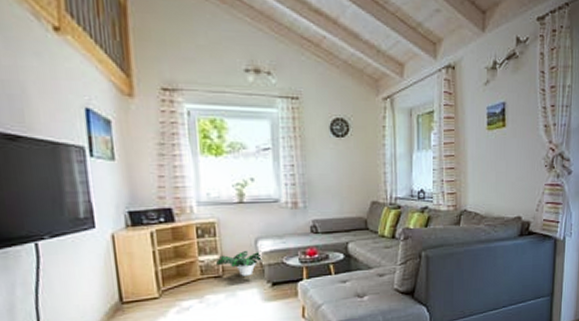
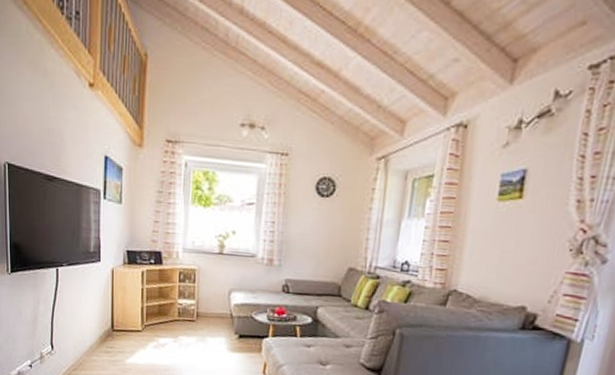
potted plant: present [215,250,264,276] -> none [191,300,234,325]

